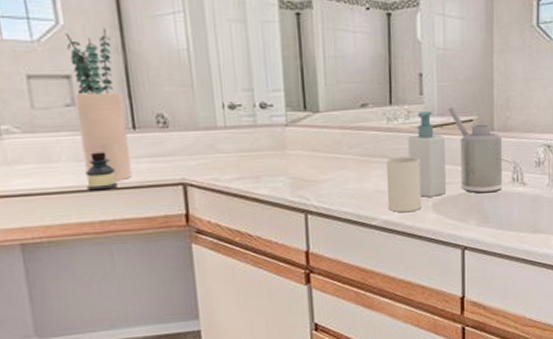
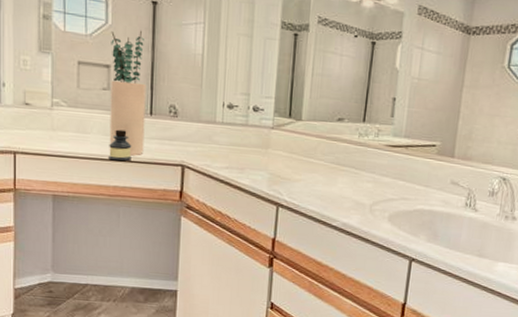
cup: present [387,156,422,213] -> none [349,168,383,220]
soap bottle: present [408,111,447,197] -> none [373,132,409,209]
soap dispenser: present [448,106,502,194] -> none [414,130,460,214]

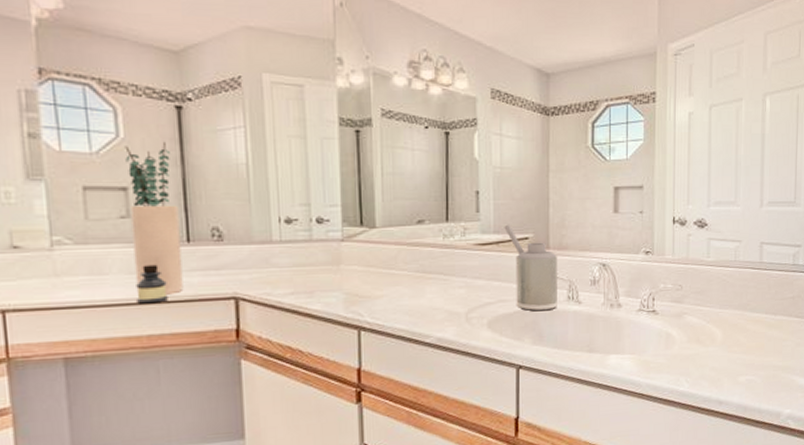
soap dispenser: none [414,130,460,214] -> present [504,224,557,312]

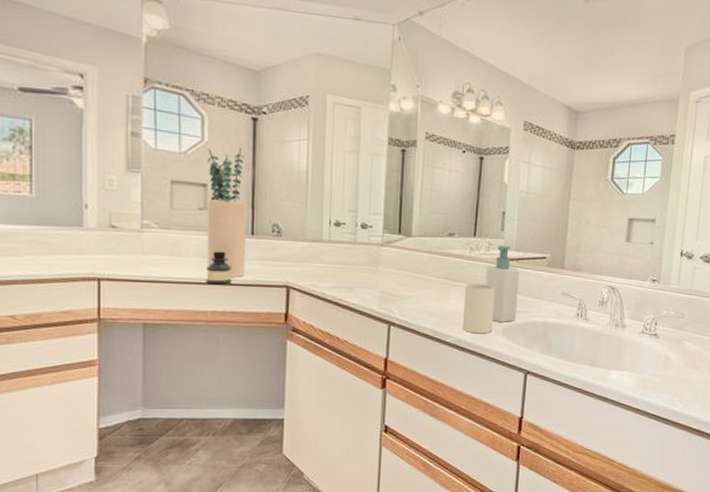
cup: none [442,273,477,330] -> present [463,283,496,334]
soap bottle: none [464,229,502,315] -> present [485,245,520,322]
soap dispenser: present [504,224,557,312] -> none [525,243,570,325]

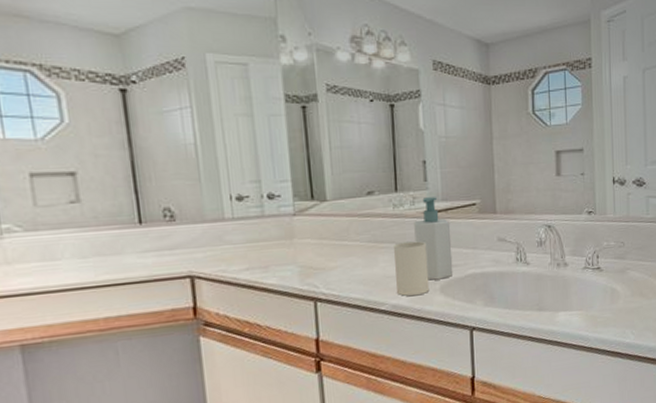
ink bottle: present [205,251,232,285] -> none [89,247,123,288]
vase: present [206,147,247,279] -> none [70,125,138,277]

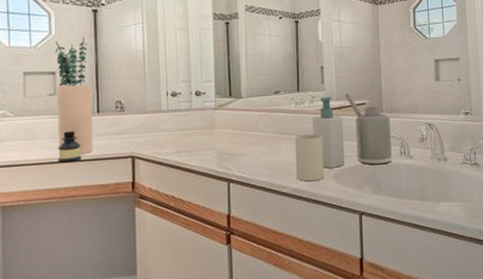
vase: none [70,125,138,277] -> present [55,36,93,155]
ink bottle: none [89,247,123,288] -> present [57,131,81,163]
soap dispenser: none [451,191,507,275] -> present [344,92,392,165]

